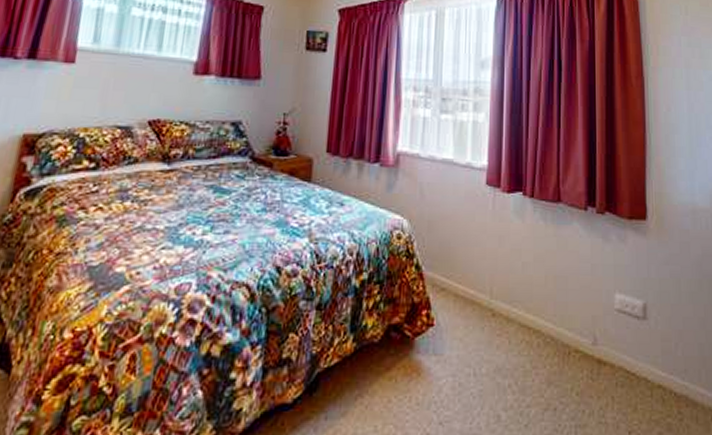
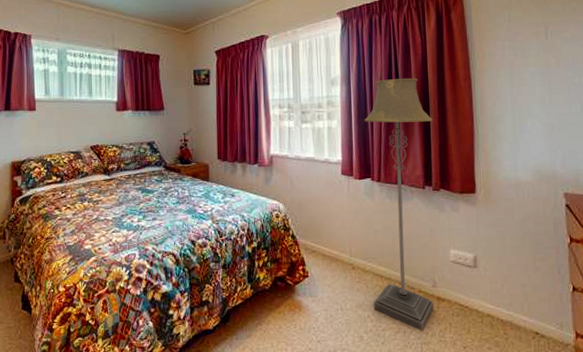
floor lamp: none [517,67,599,408] -> present [364,78,434,331]

